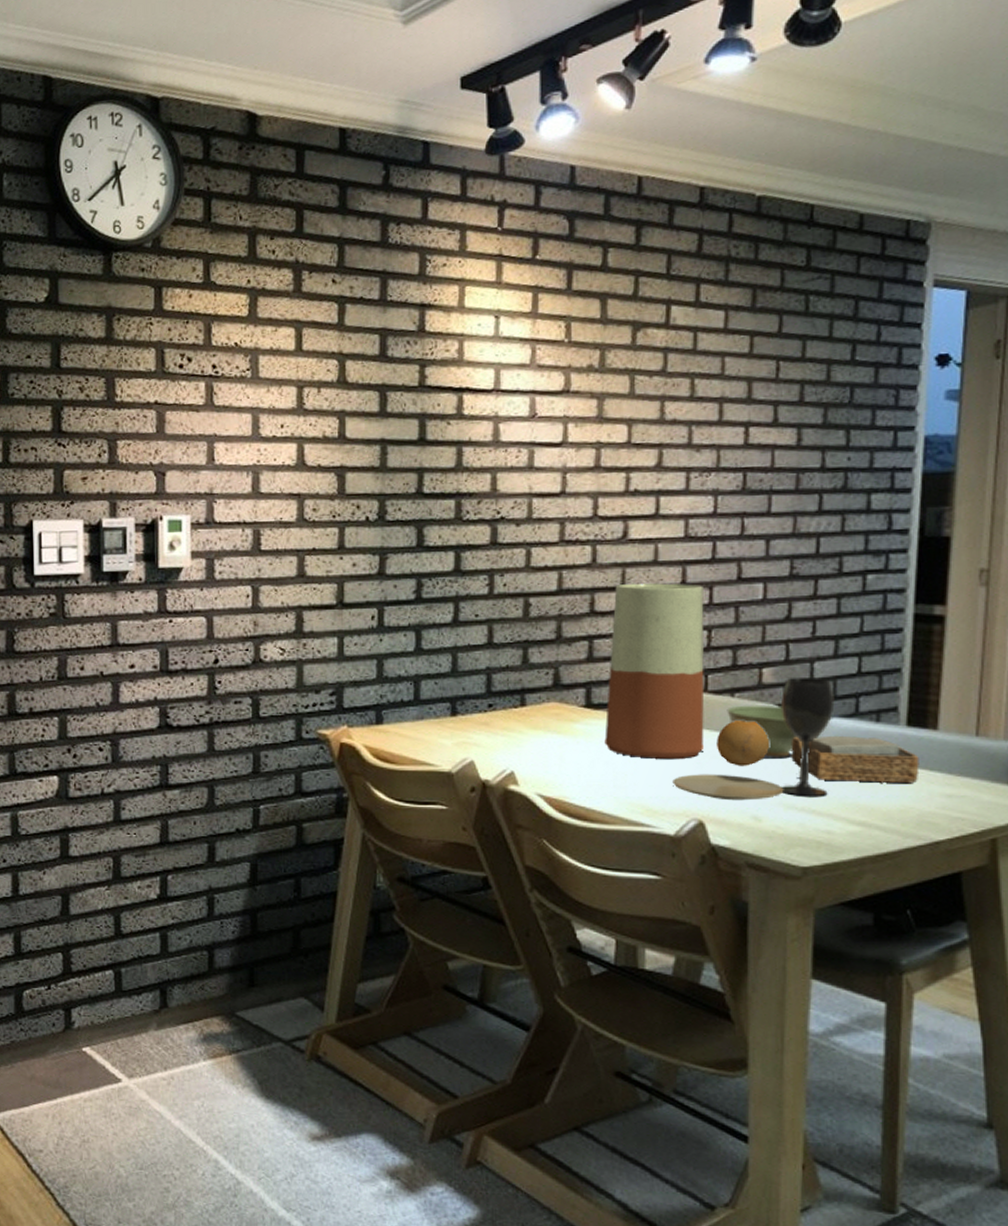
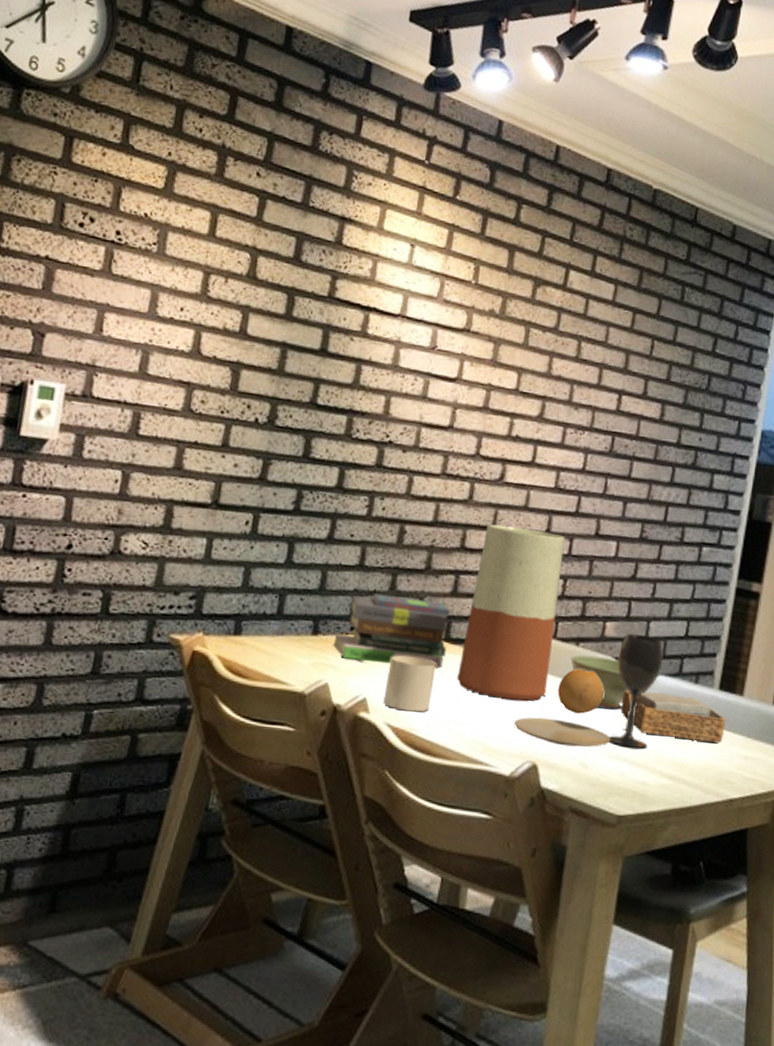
books: none [473,668,589,736] -> present [333,593,450,669]
mug: none [531,726,581,780] -> present [383,655,436,713]

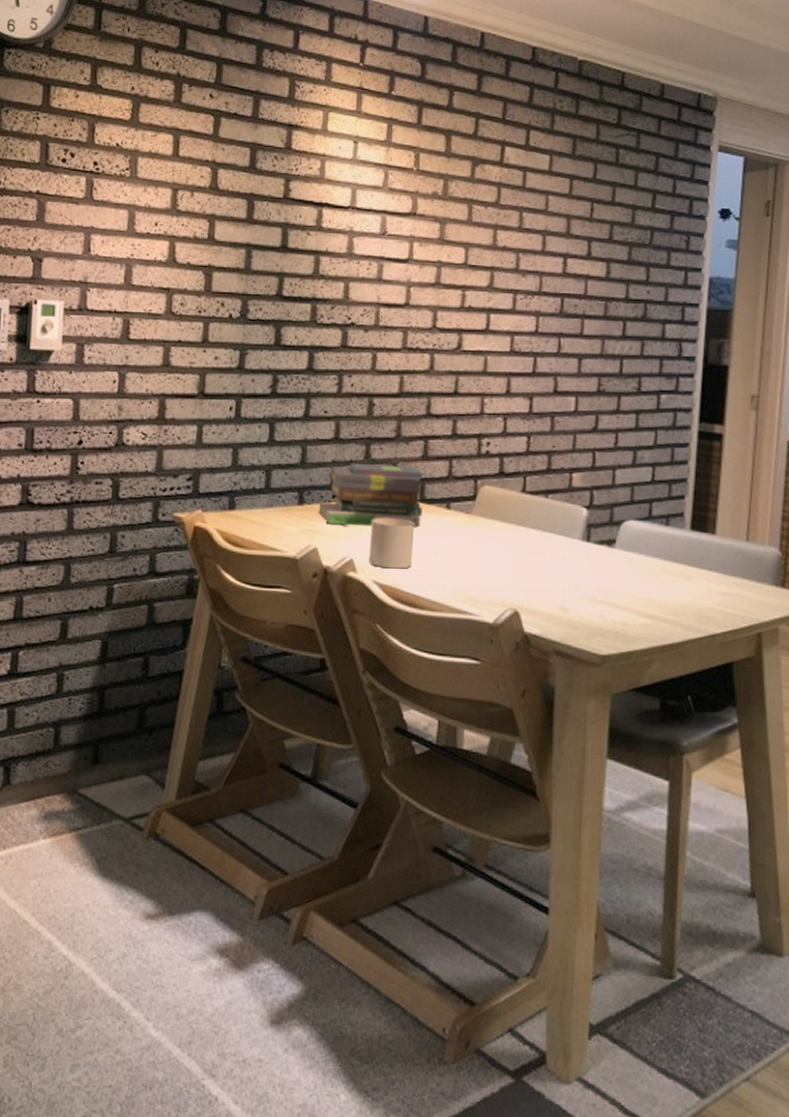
vase: present [457,524,565,701] -> none [435,391,525,552]
plate: present [514,717,611,748] -> none [493,567,588,593]
fruit: present [558,668,604,714] -> none [532,518,576,561]
bowl: present [570,655,629,709] -> none [541,506,601,554]
wine glass: present [608,633,664,749] -> none [585,482,632,592]
napkin holder: present [620,690,726,744] -> none [594,536,700,582]

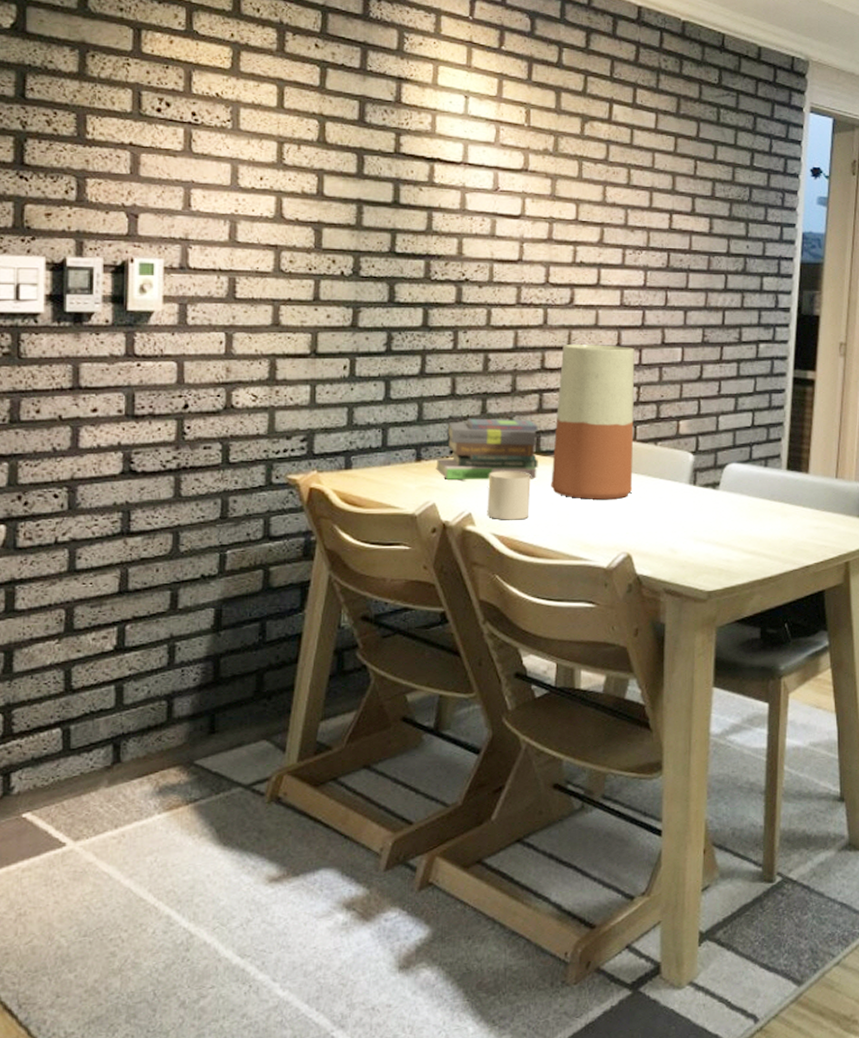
vase: none [435,391,525,552] -> present [551,345,635,500]

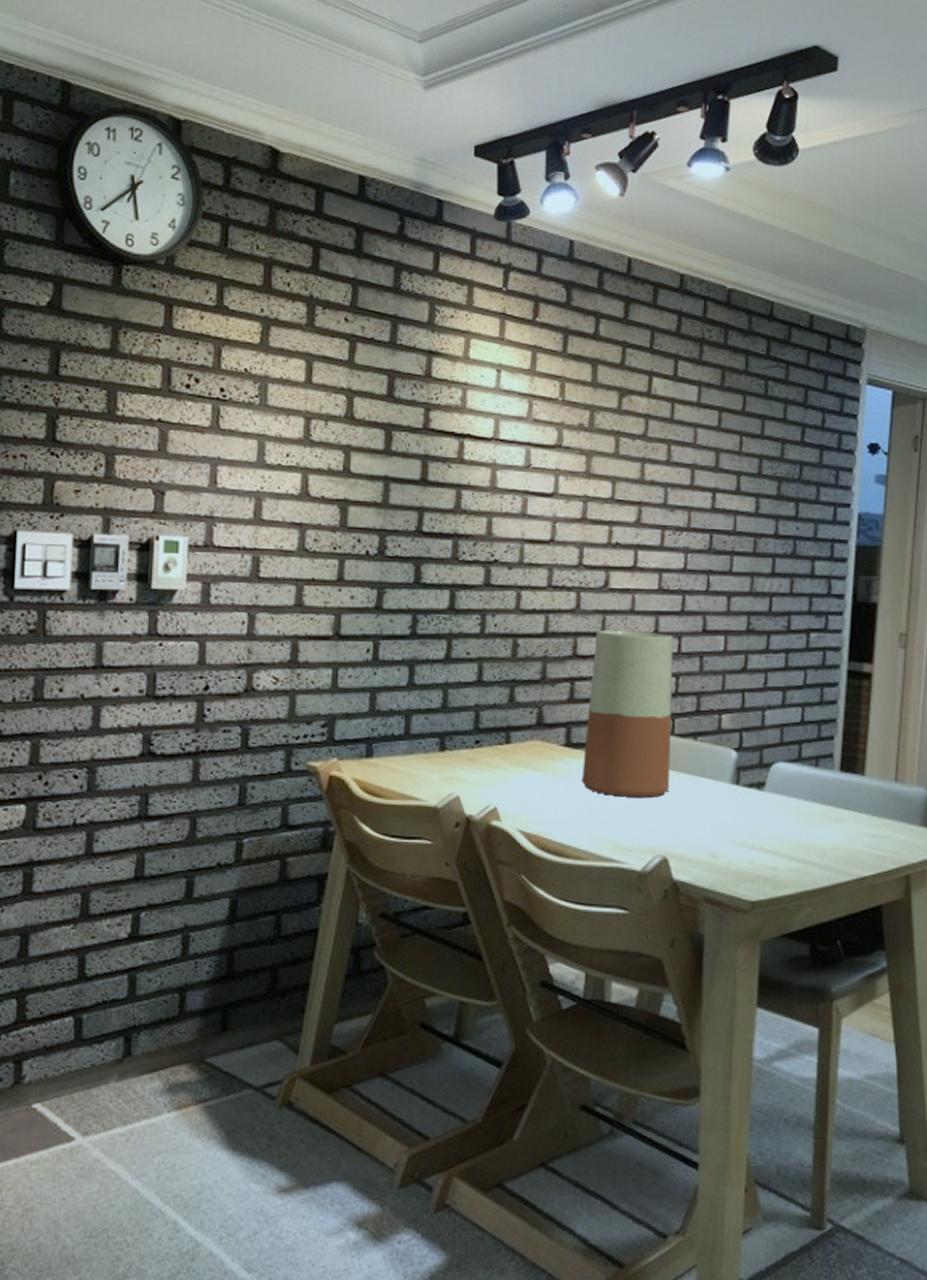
books: present [436,418,538,480] -> none [460,706,569,773]
mug: present [487,471,531,520] -> none [513,763,560,817]

